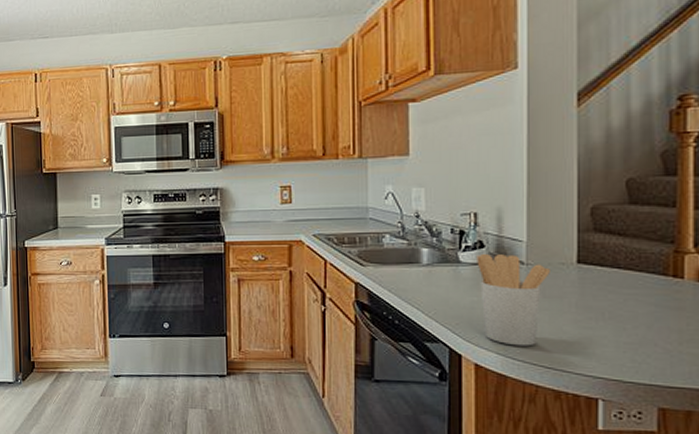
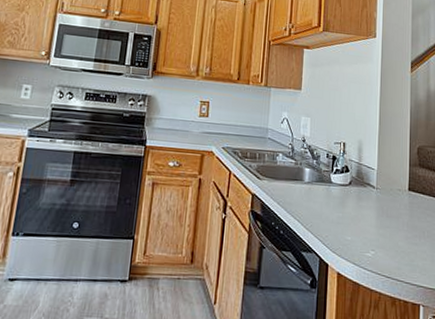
utensil holder: present [477,253,550,346] -> none [343,176,391,258]

